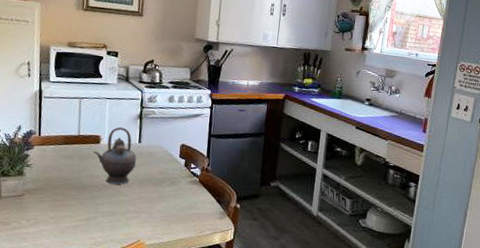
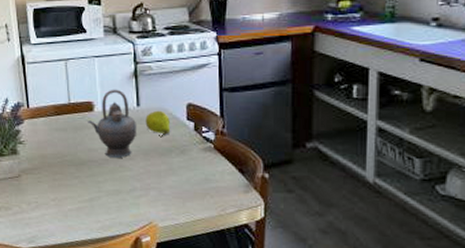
fruit: none [144,147,165,170] -> present [145,110,170,138]

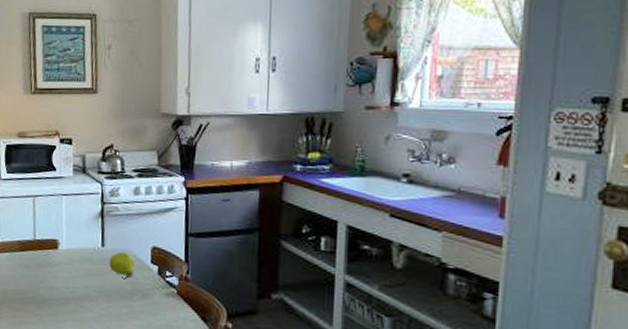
teapot: present [88,89,137,158] -> none [52,228,101,298]

